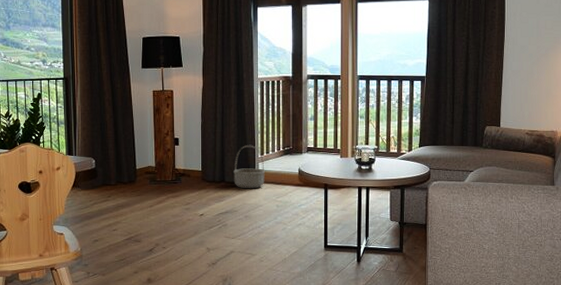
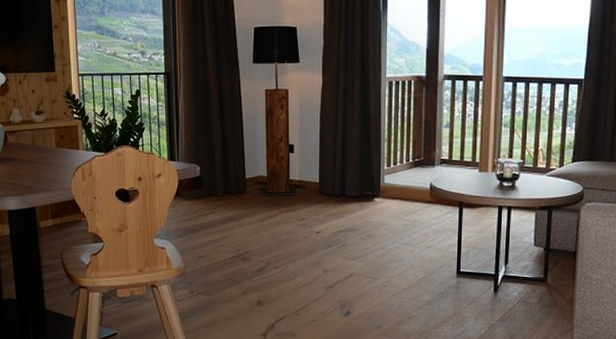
basket: present [234,144,266,189] -> none [355,154,392,205]

